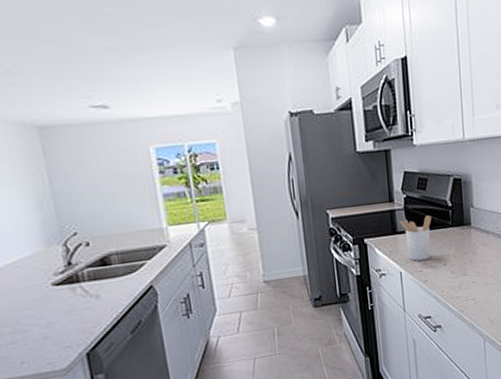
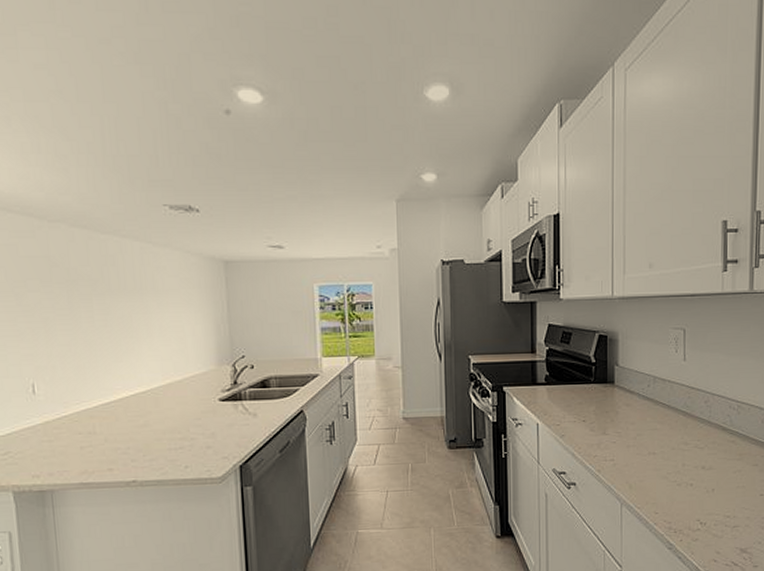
utensil holder: present [400,215,431,261] -> none [541,370,573,415]

